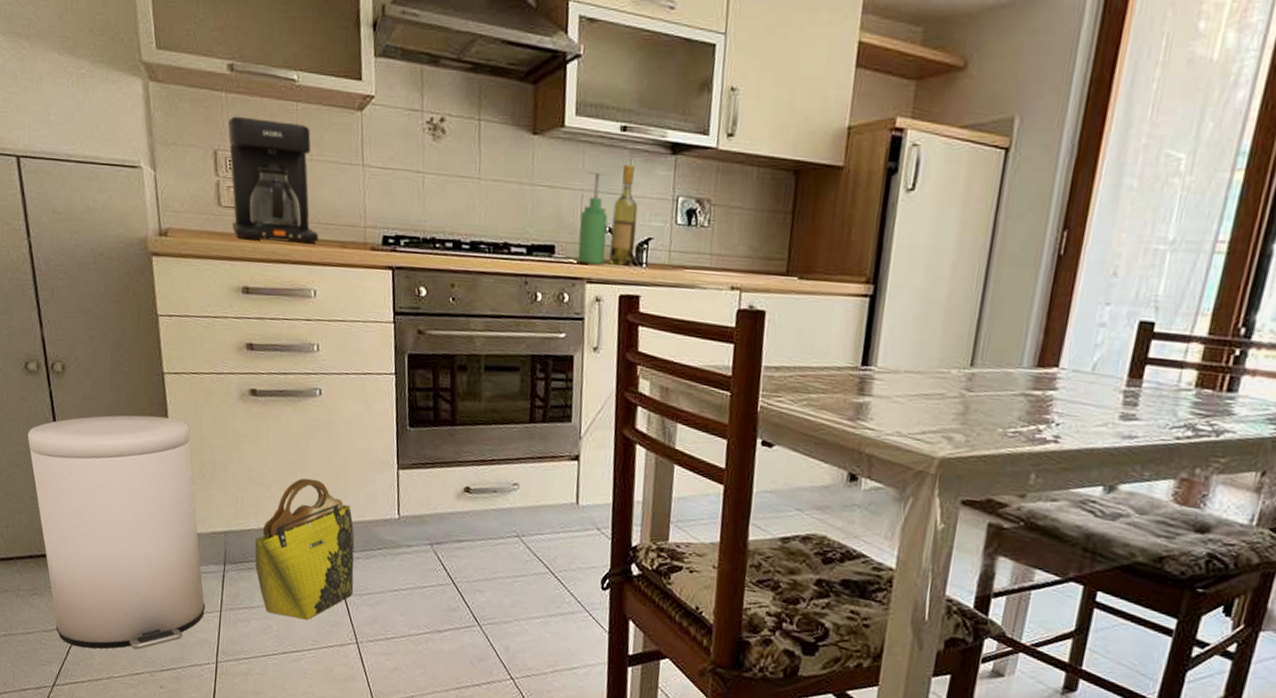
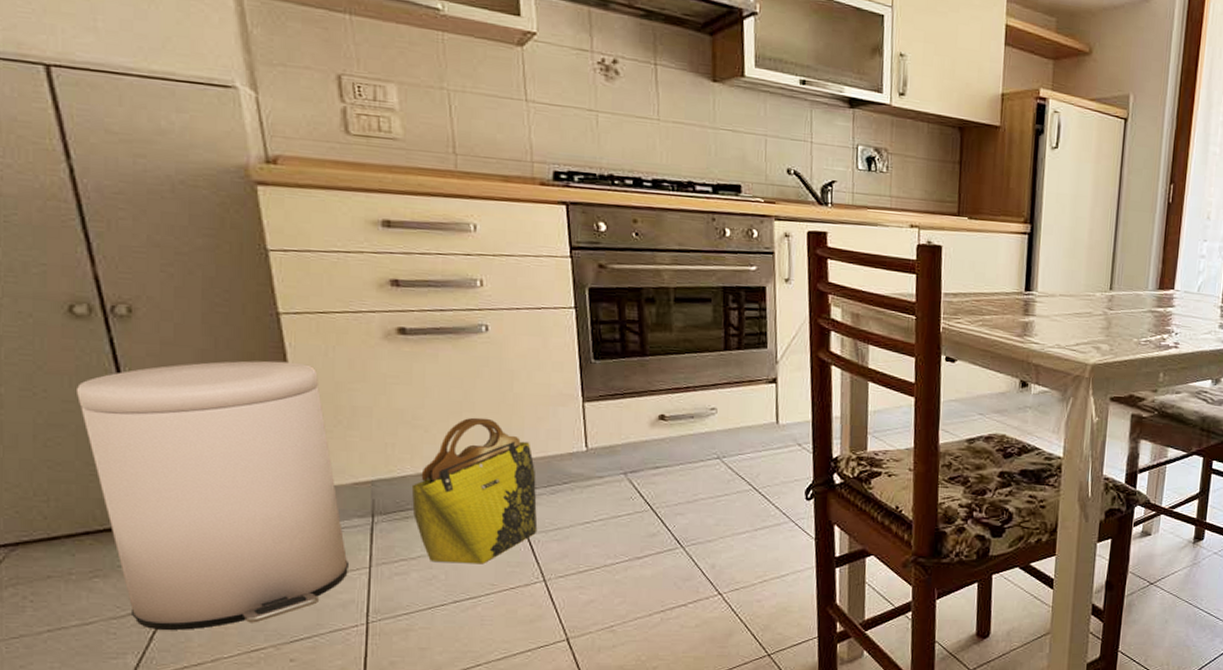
coffee maker: present [228,116,319,244] -> none [355,40,477,177]
soap dispenser: present [577,172,608,265] -> none [764,119,792,204]
bottle: present [609,165,638,266] -> none [795,115,821,206]

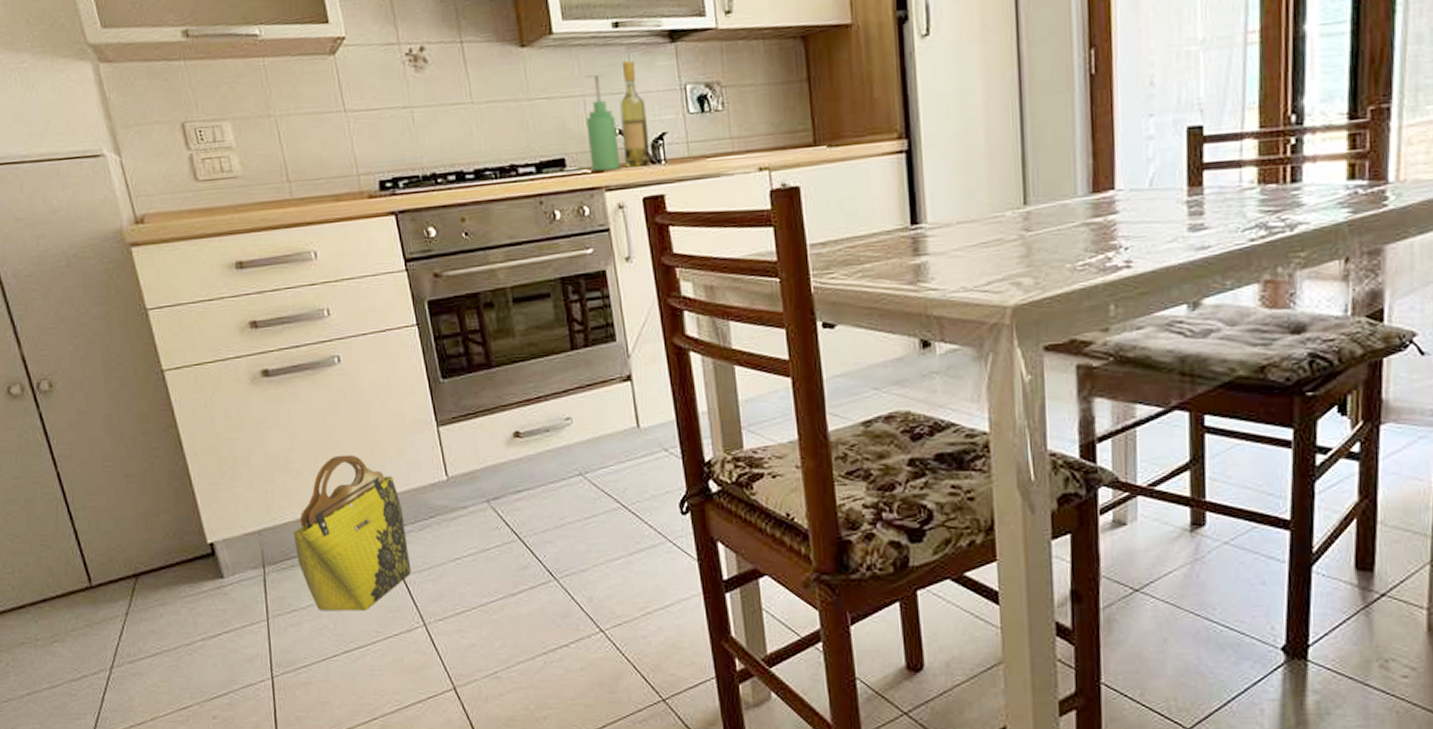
pedal bin: present [75,360,348,630] -> none [21,417,250,690]
soap dispenser: none [764,119,792,204] -> present [585,74,621,172]
bottle: none [795,115,821,206] -> present [619,61,651,168]

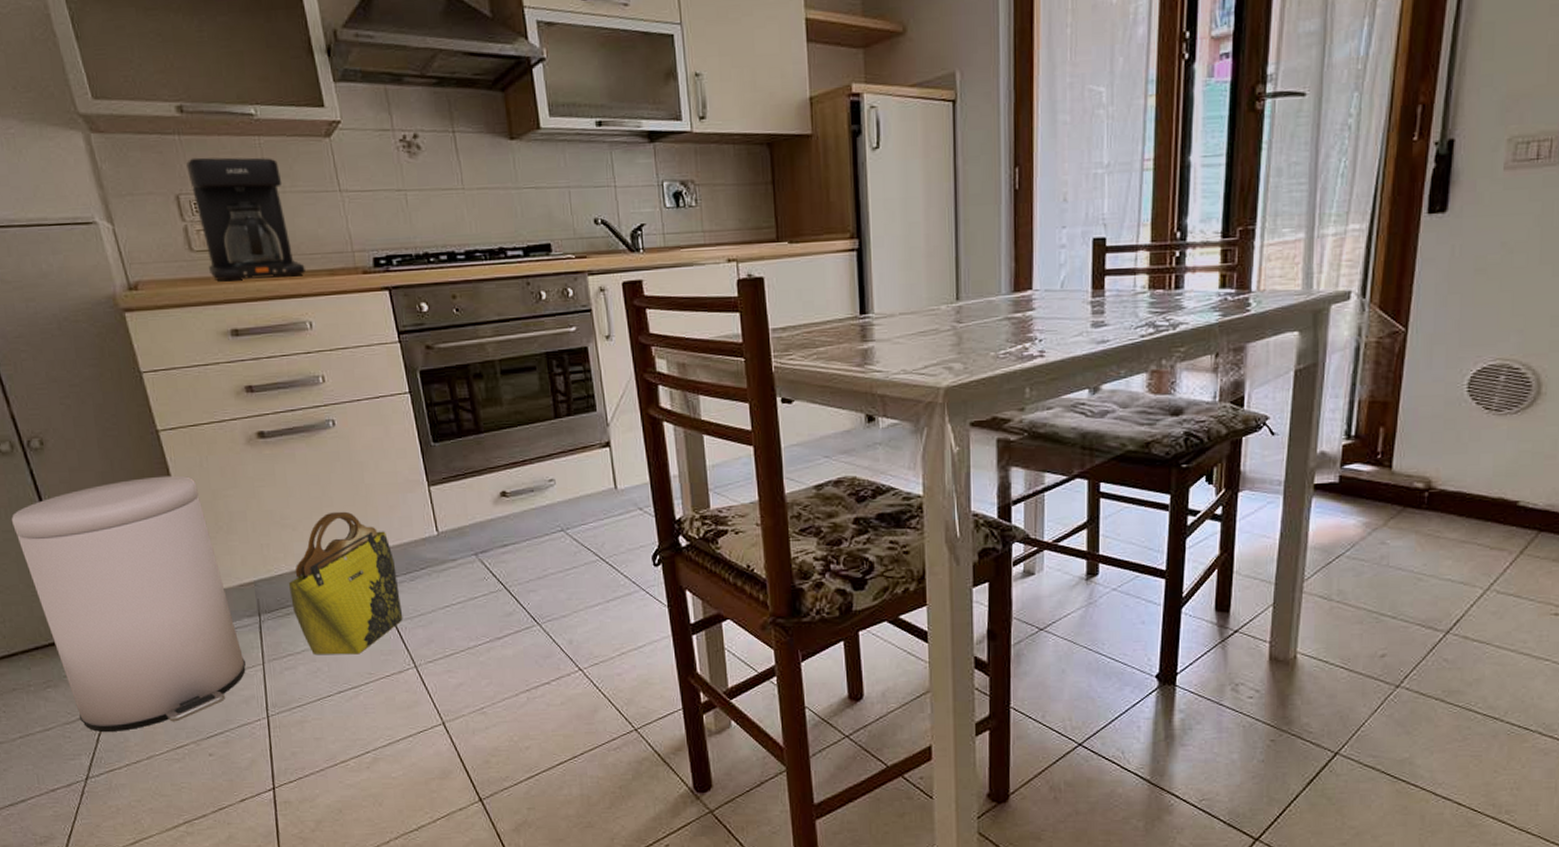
pedal bin: none [21,417,250,690] -> present [11,475,246,732]
coffee maker: none [192,79,310,212] -> present [186,157,306,282]
soap dispenser: present [585,74,621,172] -> none [570,168,603,257]
bottle: present [619,61,651,168] -> none [602,157,630,254]

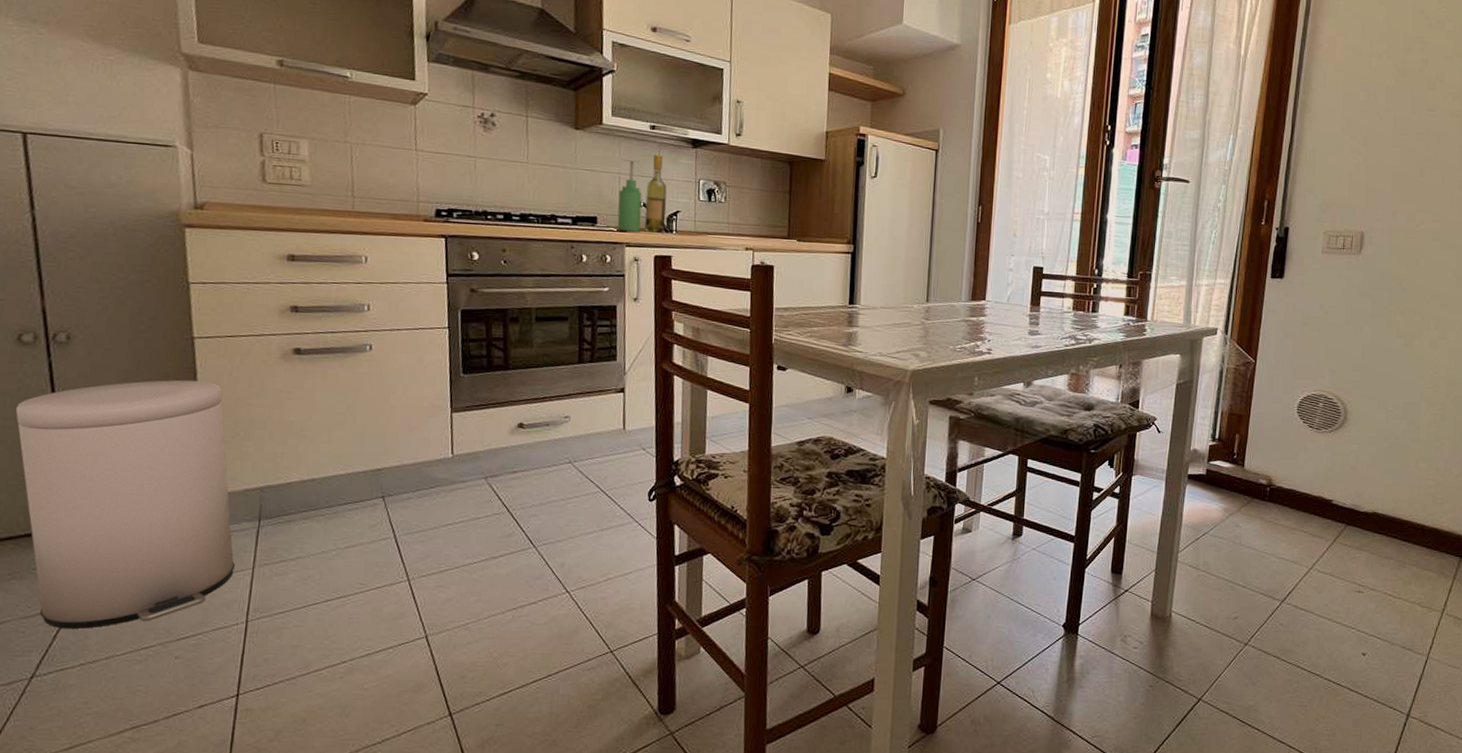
coffee maker: present [186,157,306,282] -> none [276,104,371,216]
tote bag: present [288,511,403,655] -> none [295,428,406,565]
soap dispenser: none [570,168,603,257] -> present [617,160,642,232]
bottle: none [602,157,630,254] -> present [644,155,667,233]

